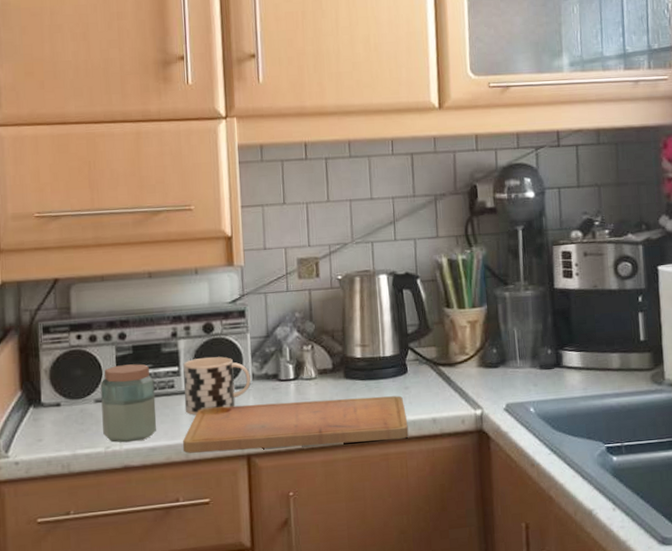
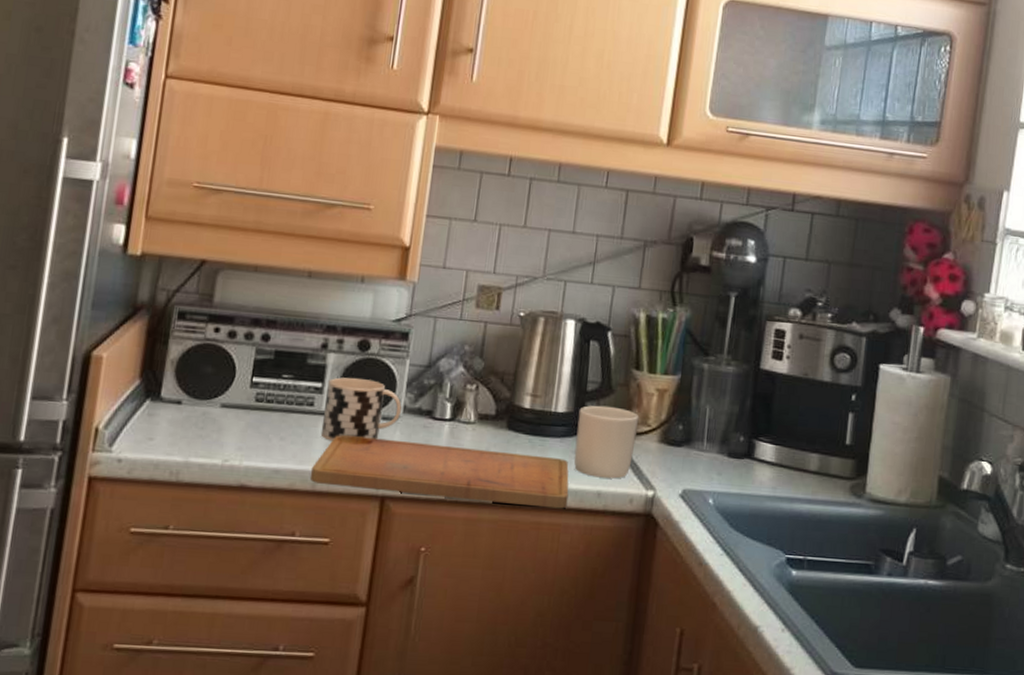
peanut butter: present [100,364,157,443] -> none [223,369,293,459]
mug: none [404,343,458,407] -> present [573,405,640,479]

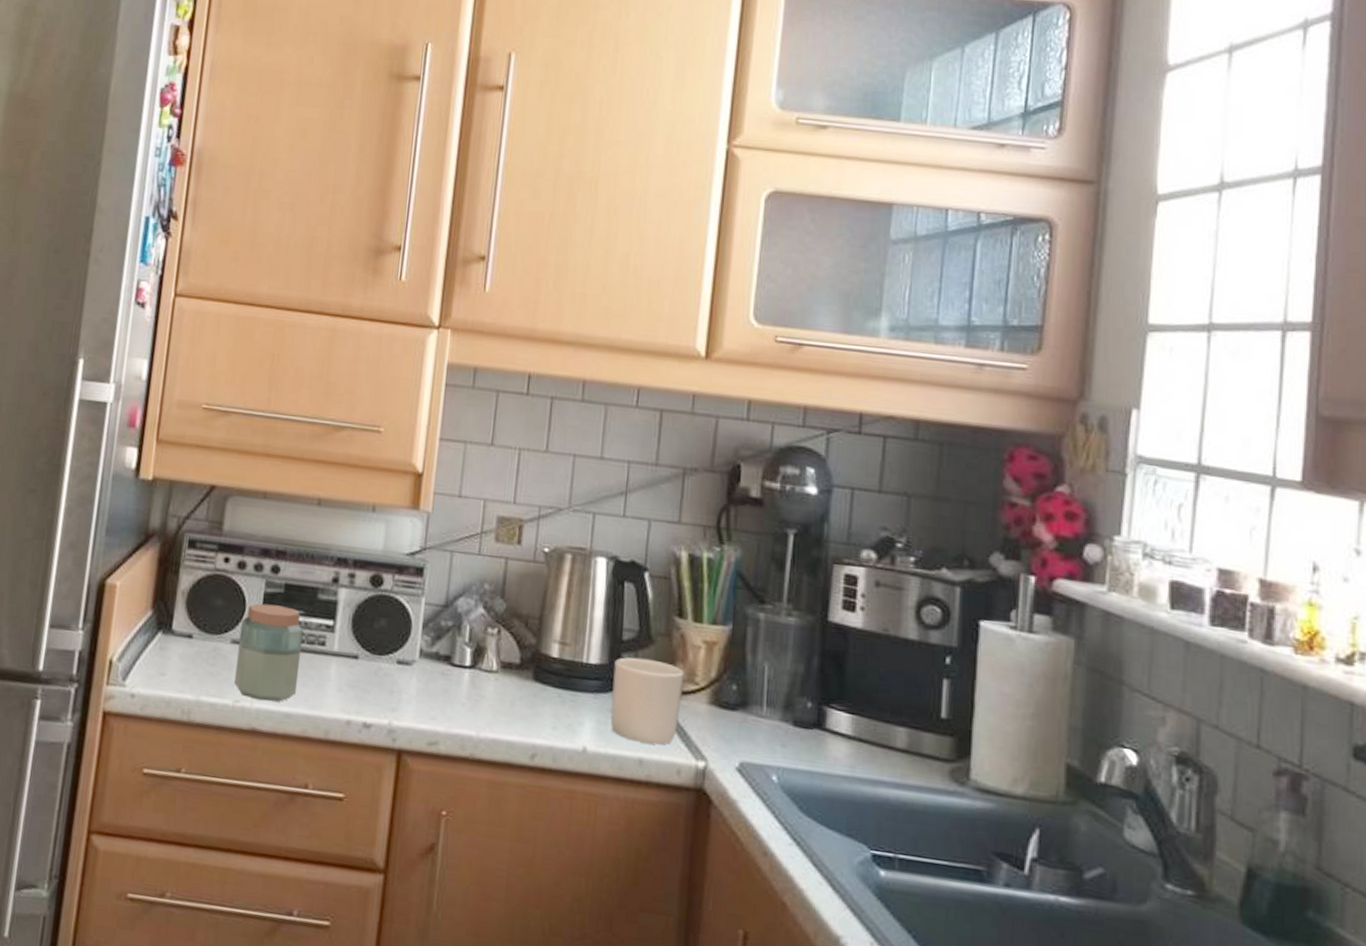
peanut butter: none [223,369,293,459] -> present [234,603,304,702]
cutting board: present [309,434,569,509] -> none [322,678,606,777]
cup: present [320,377,402,441] -> none [333,615,418,686]

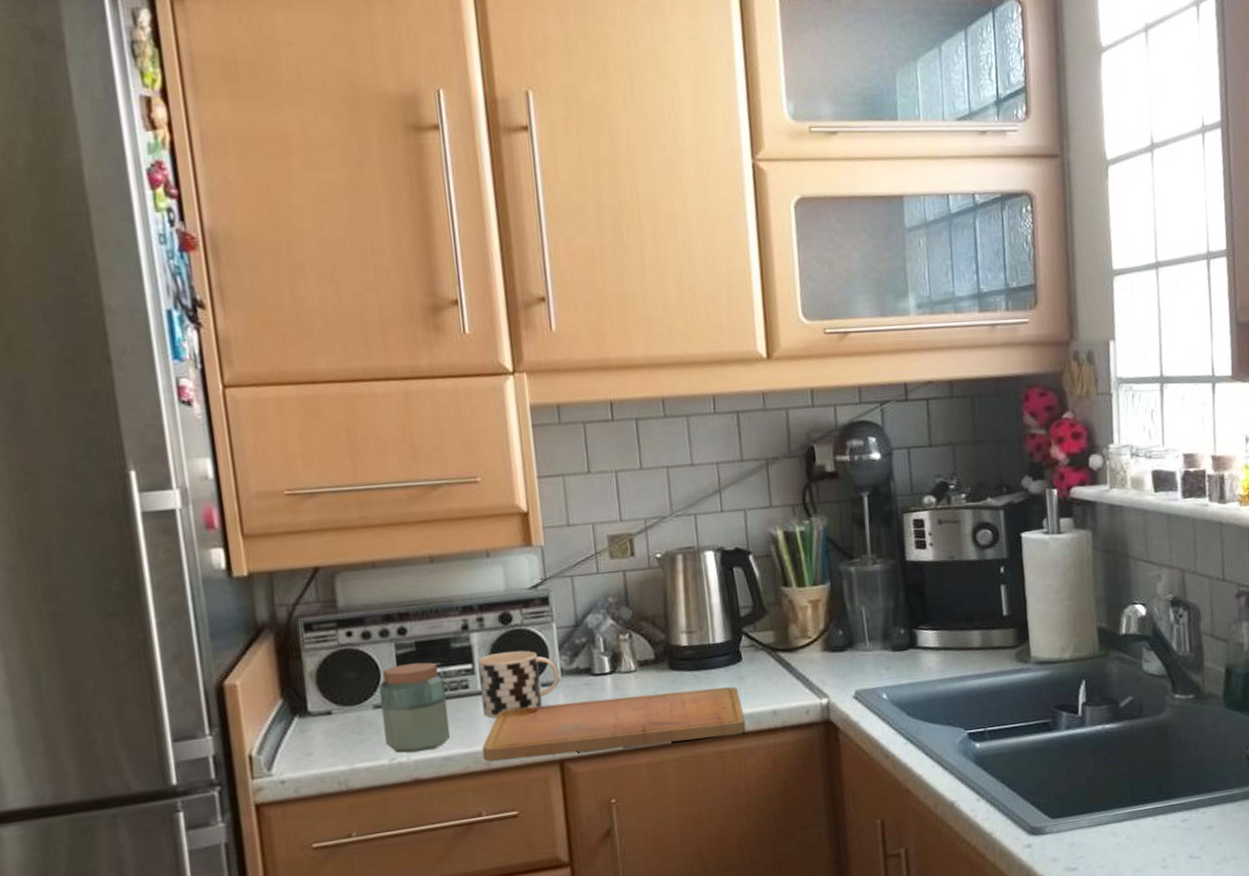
cutting board: none [322,678,606,777] -> present [481,686,746,762]
cup: none [333,615,418,686] -> present [478,650,560,718]
mug: present [610,657,685,745] -> none [737,626,800,698]

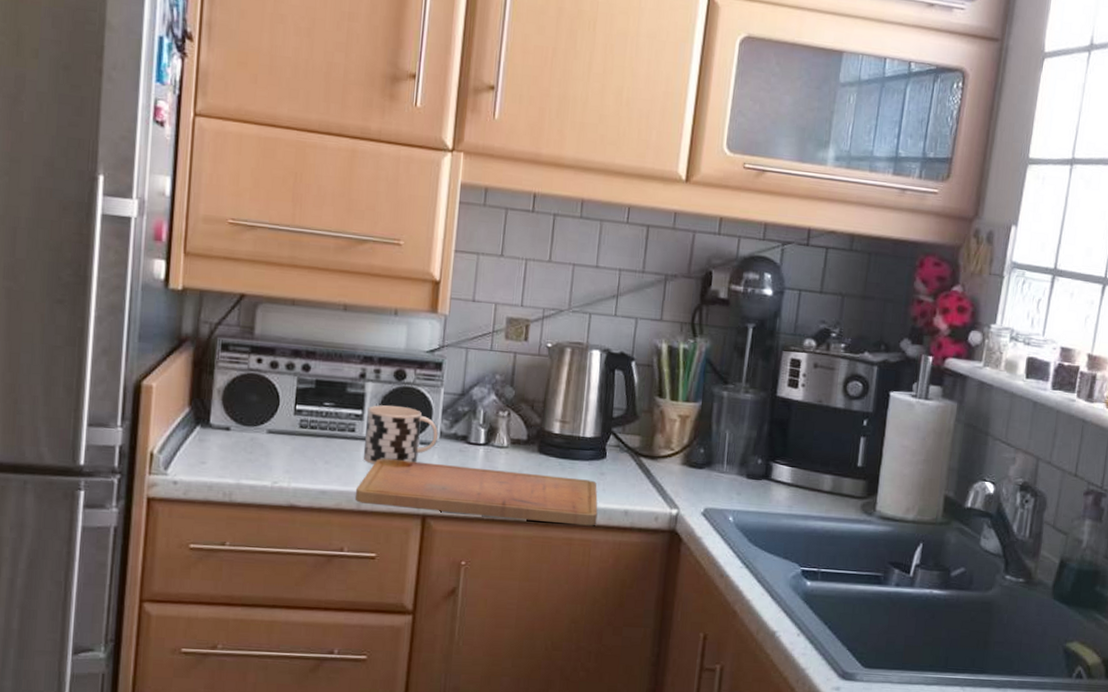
peanut butter: present [379,662,450,753] -> none [272,398,335,481]

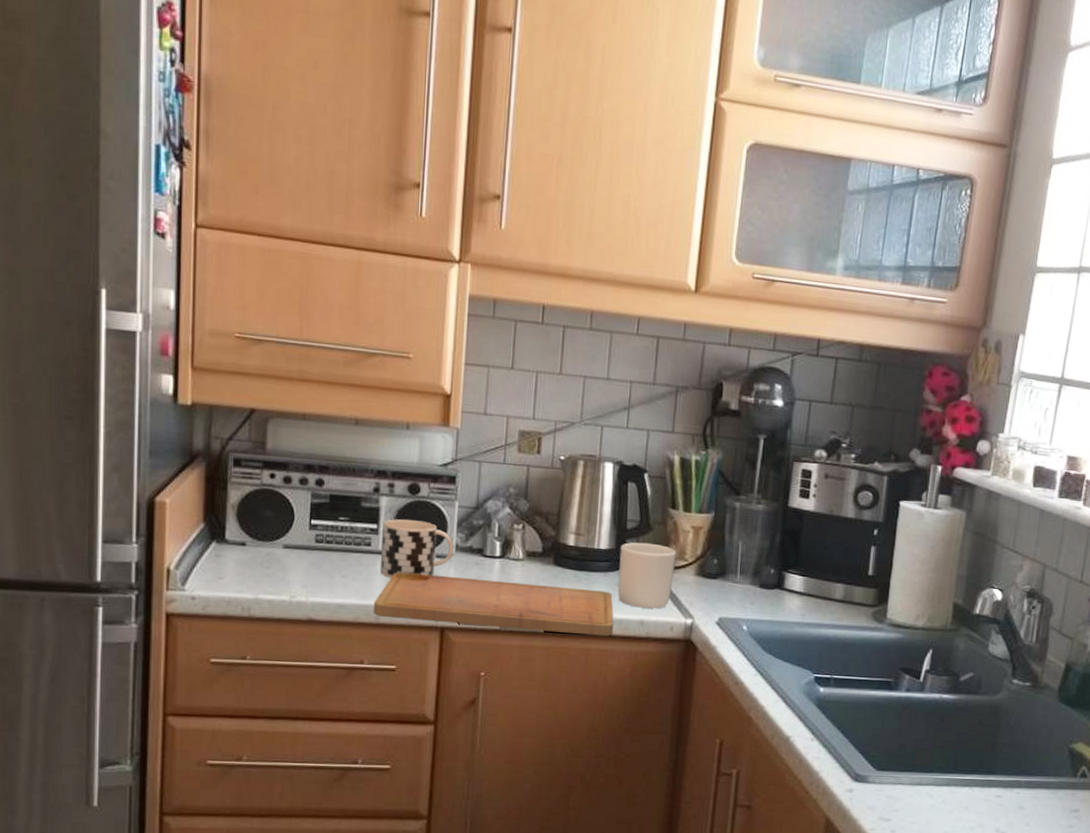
mug: none [602,430,663,499] -> present [617,542,677,609]

